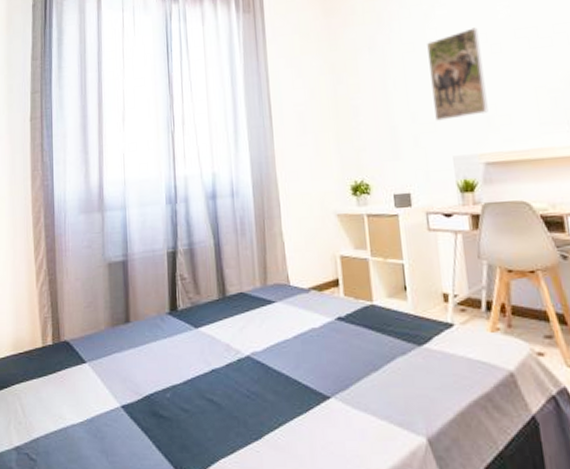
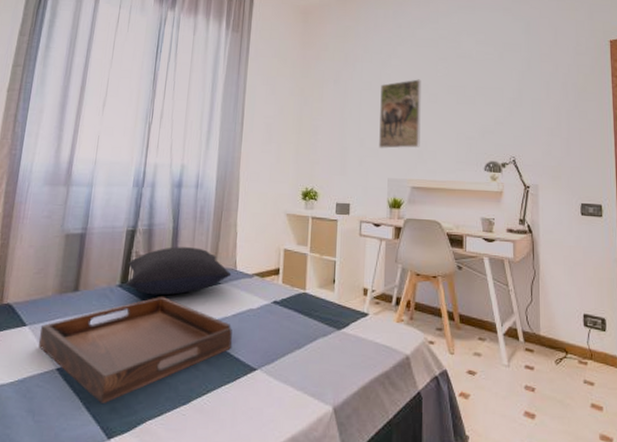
serving tray: none [99,321,298,443] -> present [39,296,233,405]
pillow: none [174,264,285,321] -> present [126,247,232,295]

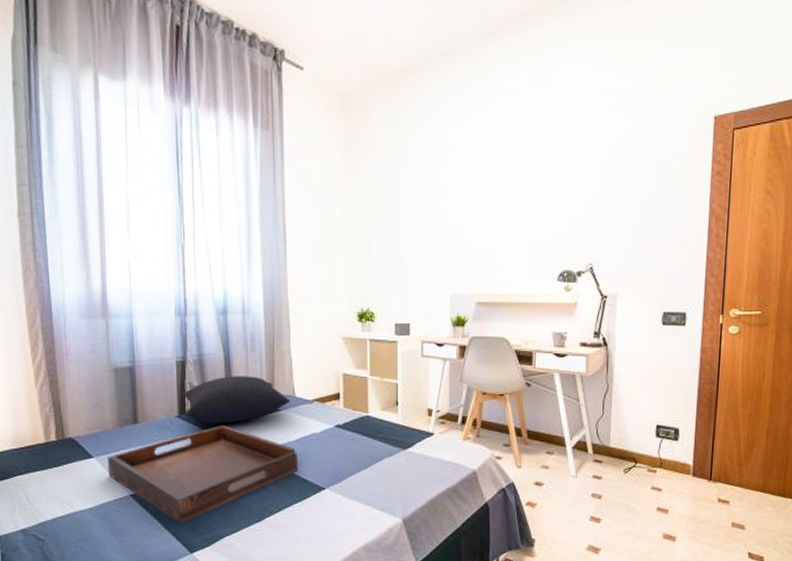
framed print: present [379,79,421,149] -> none [439,177,487,261]

